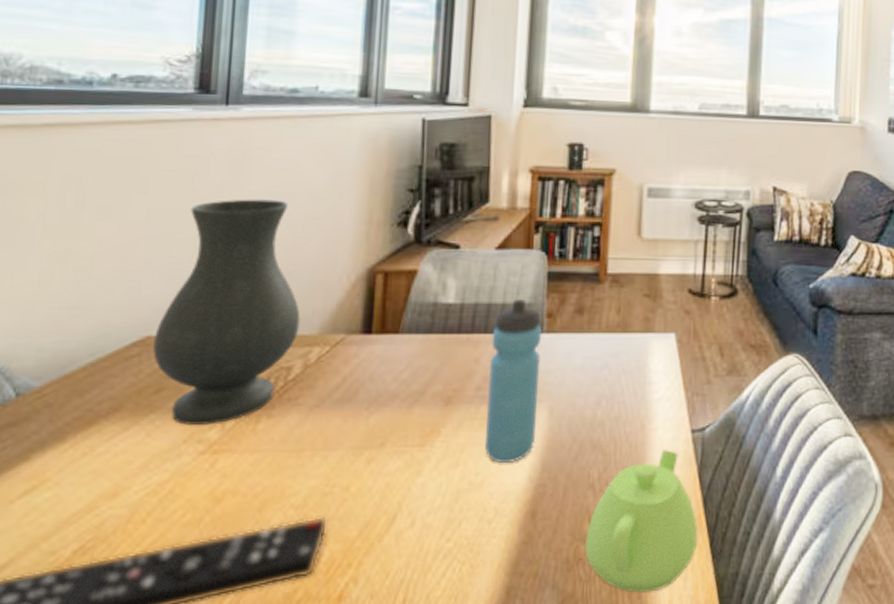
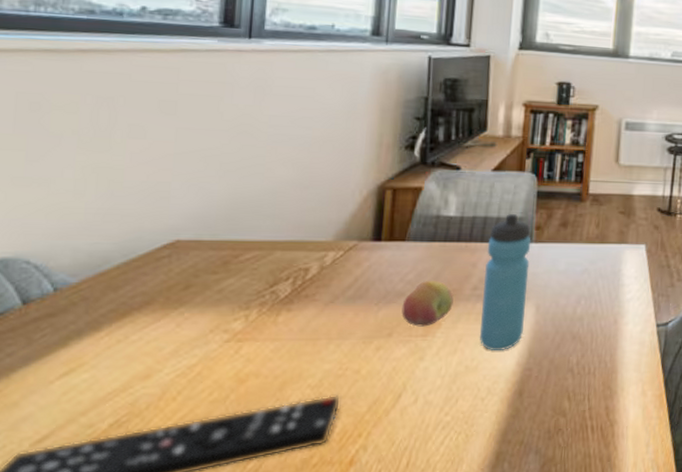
vase: present [153,199,301,425] -> none [182,122,317,317]
fruit: none [395,379,454,435] -> present [401,280,454,327]
teapot: present [585,449,698,593] -> none [564,340,660,457]

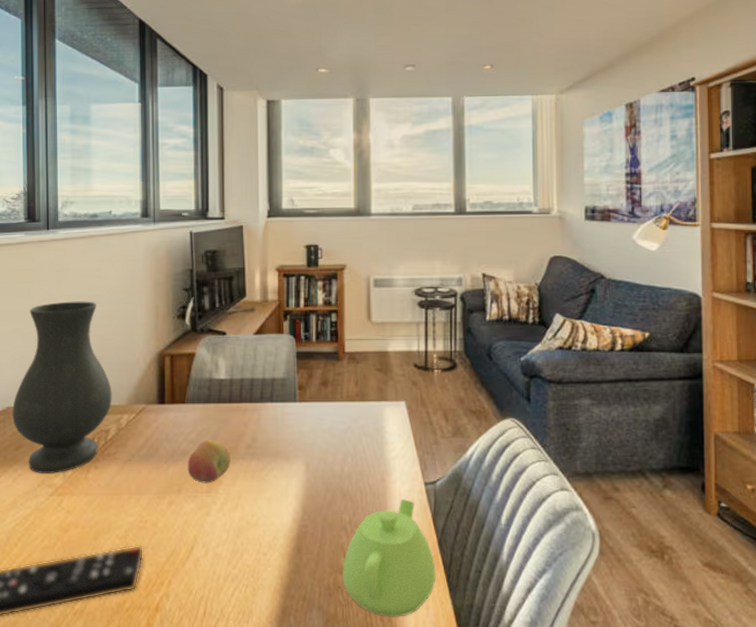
vase: none [182,122,317,317] -> present [12,301,112,473]
water bottle: present [480,214,531,350] -> none [255,375,297,507]
teapot: none [564,340,660,457] -> present [342,498,436,617]

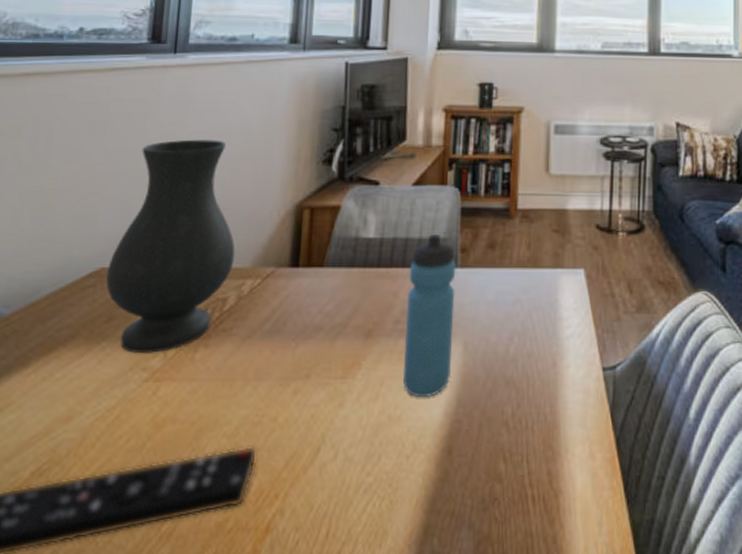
fruit: present [187,439,231,483] -> none [320,312,374,367]
water bottle: none [255,375,297,507] -> present [403,234,456,397]
teapot: present [342,498,436,617] -> none [500,387,612,537]

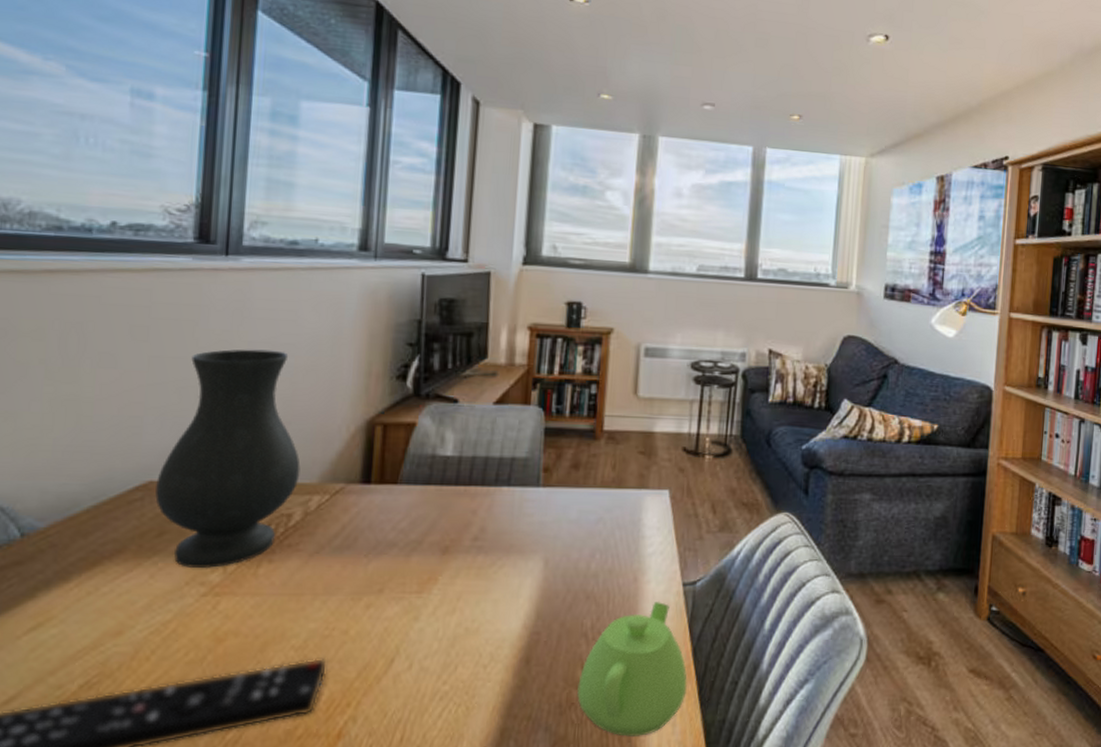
water bottle: present [403,234,456,397] -> none [481,454,539,610]
teapot: none [500,387,612,537] -> present [577,601,687,737]

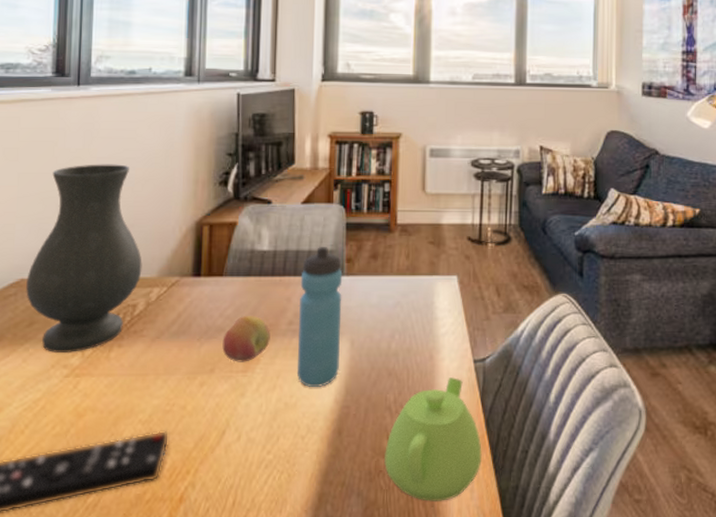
fruit: none [394,529,452,582] -> present [222,315,271,362]
water bottle: none [481,454,539,610] -> present [297,247,343,387]

